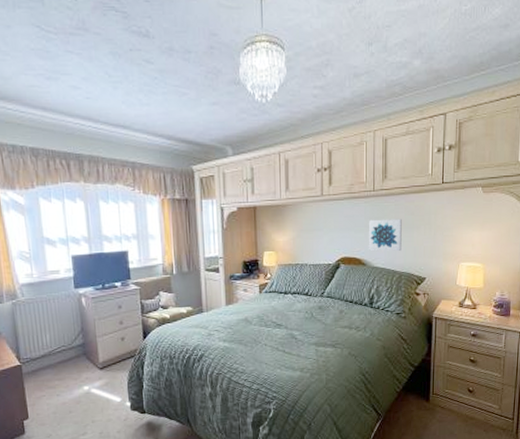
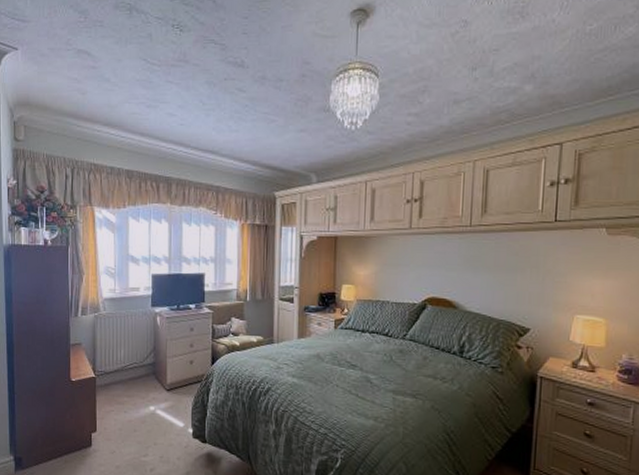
wall art: present [368,218,402,252] -> none [460,257,503,296]

